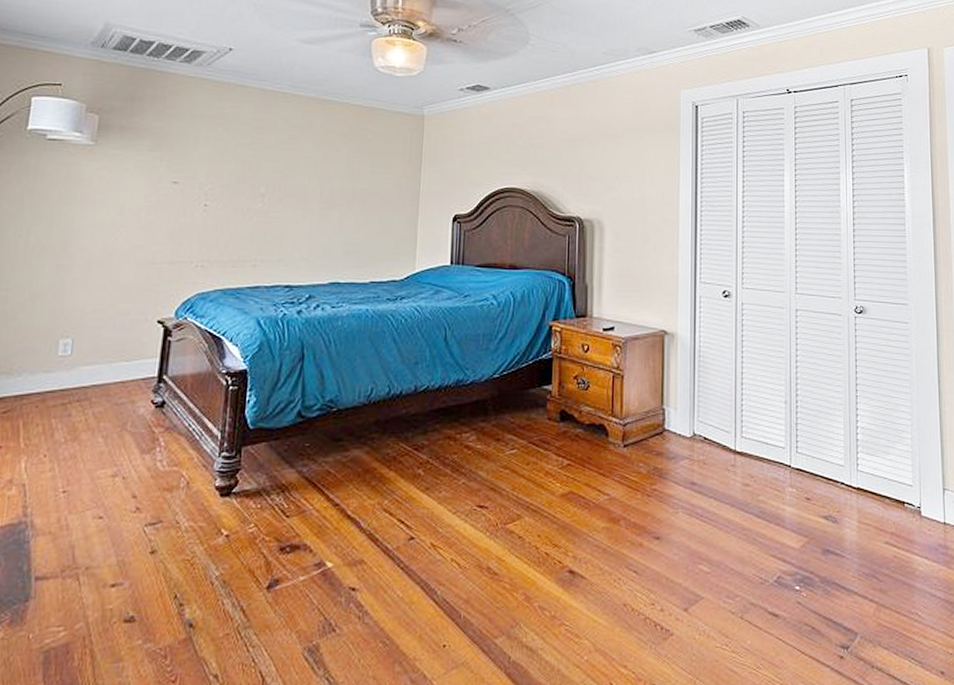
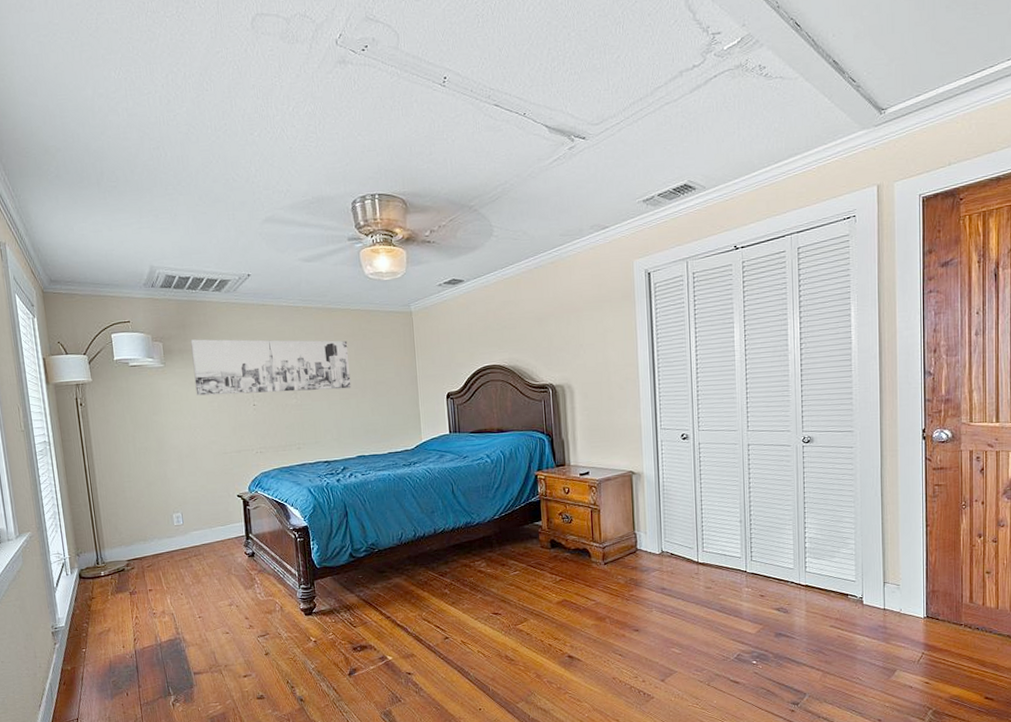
wall art: none [130,116,340,197] -> present [190,339,352,396]

